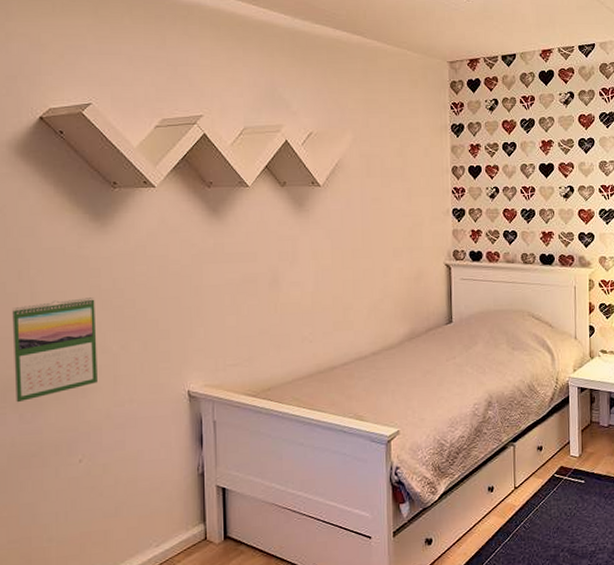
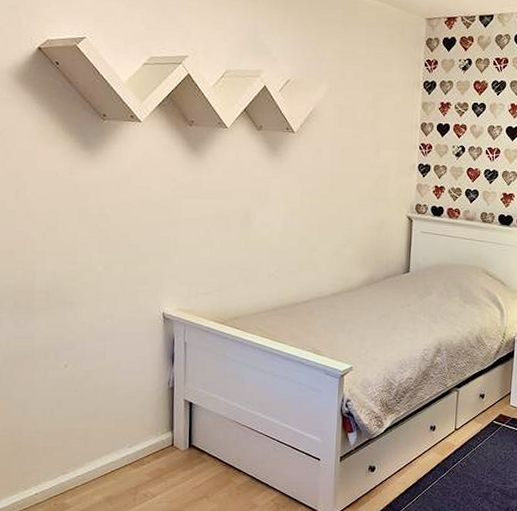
calendar: present [12,297,97,403] -> none [9,220,84,310]

